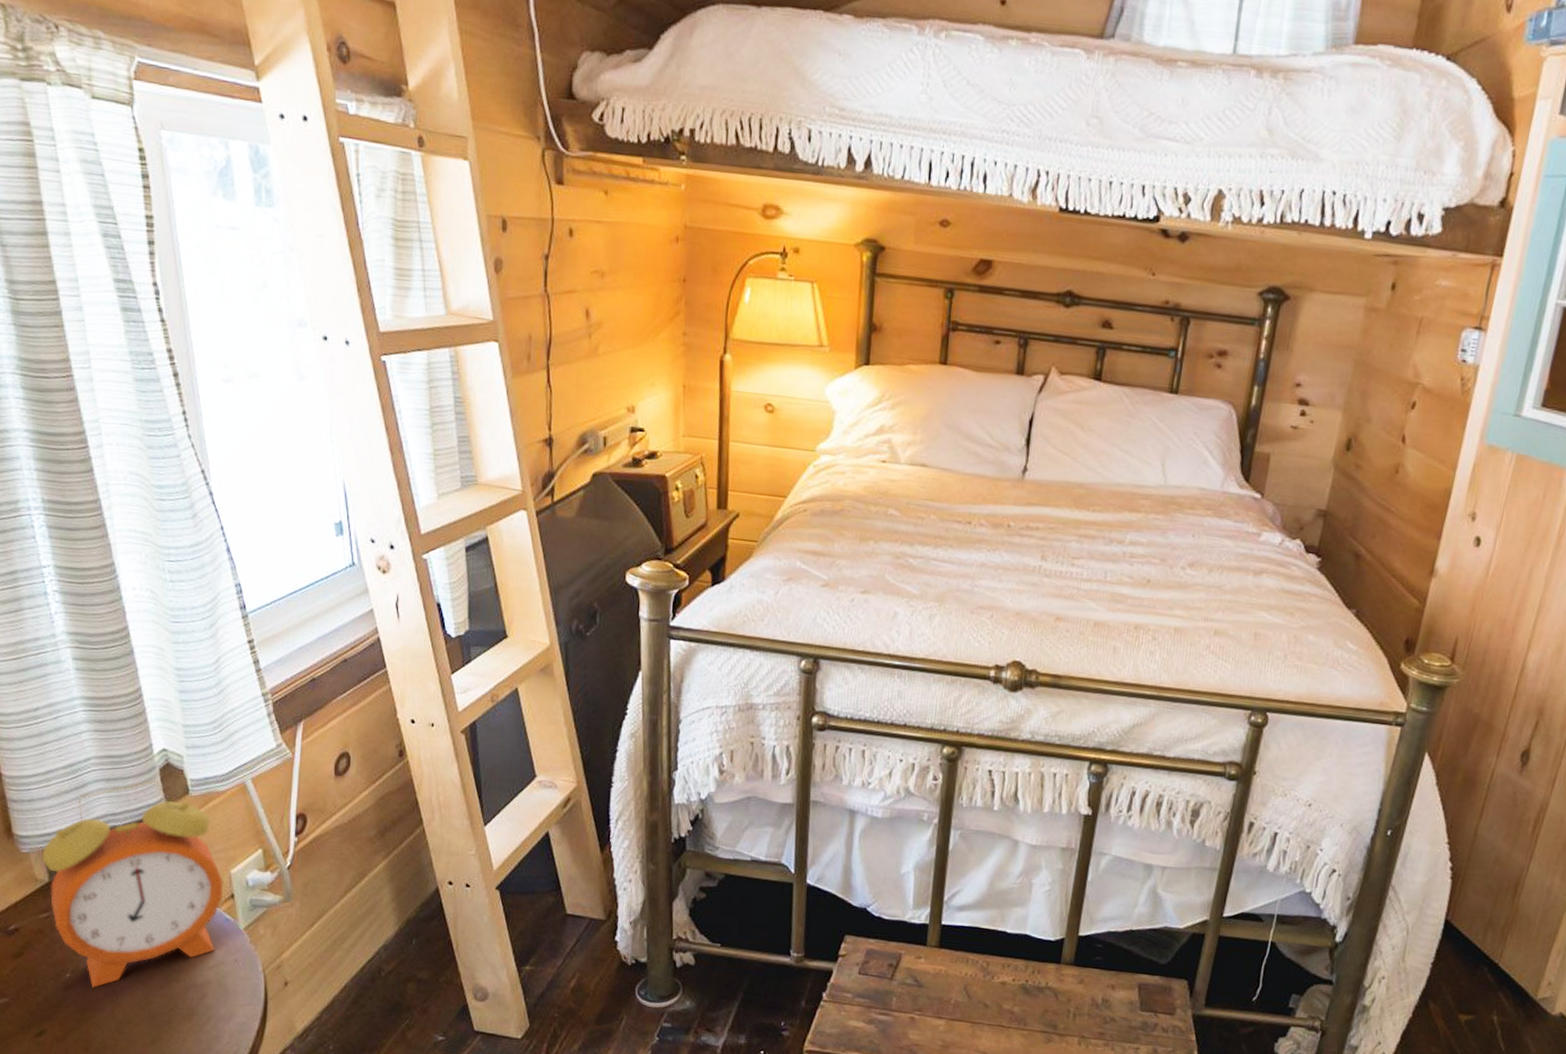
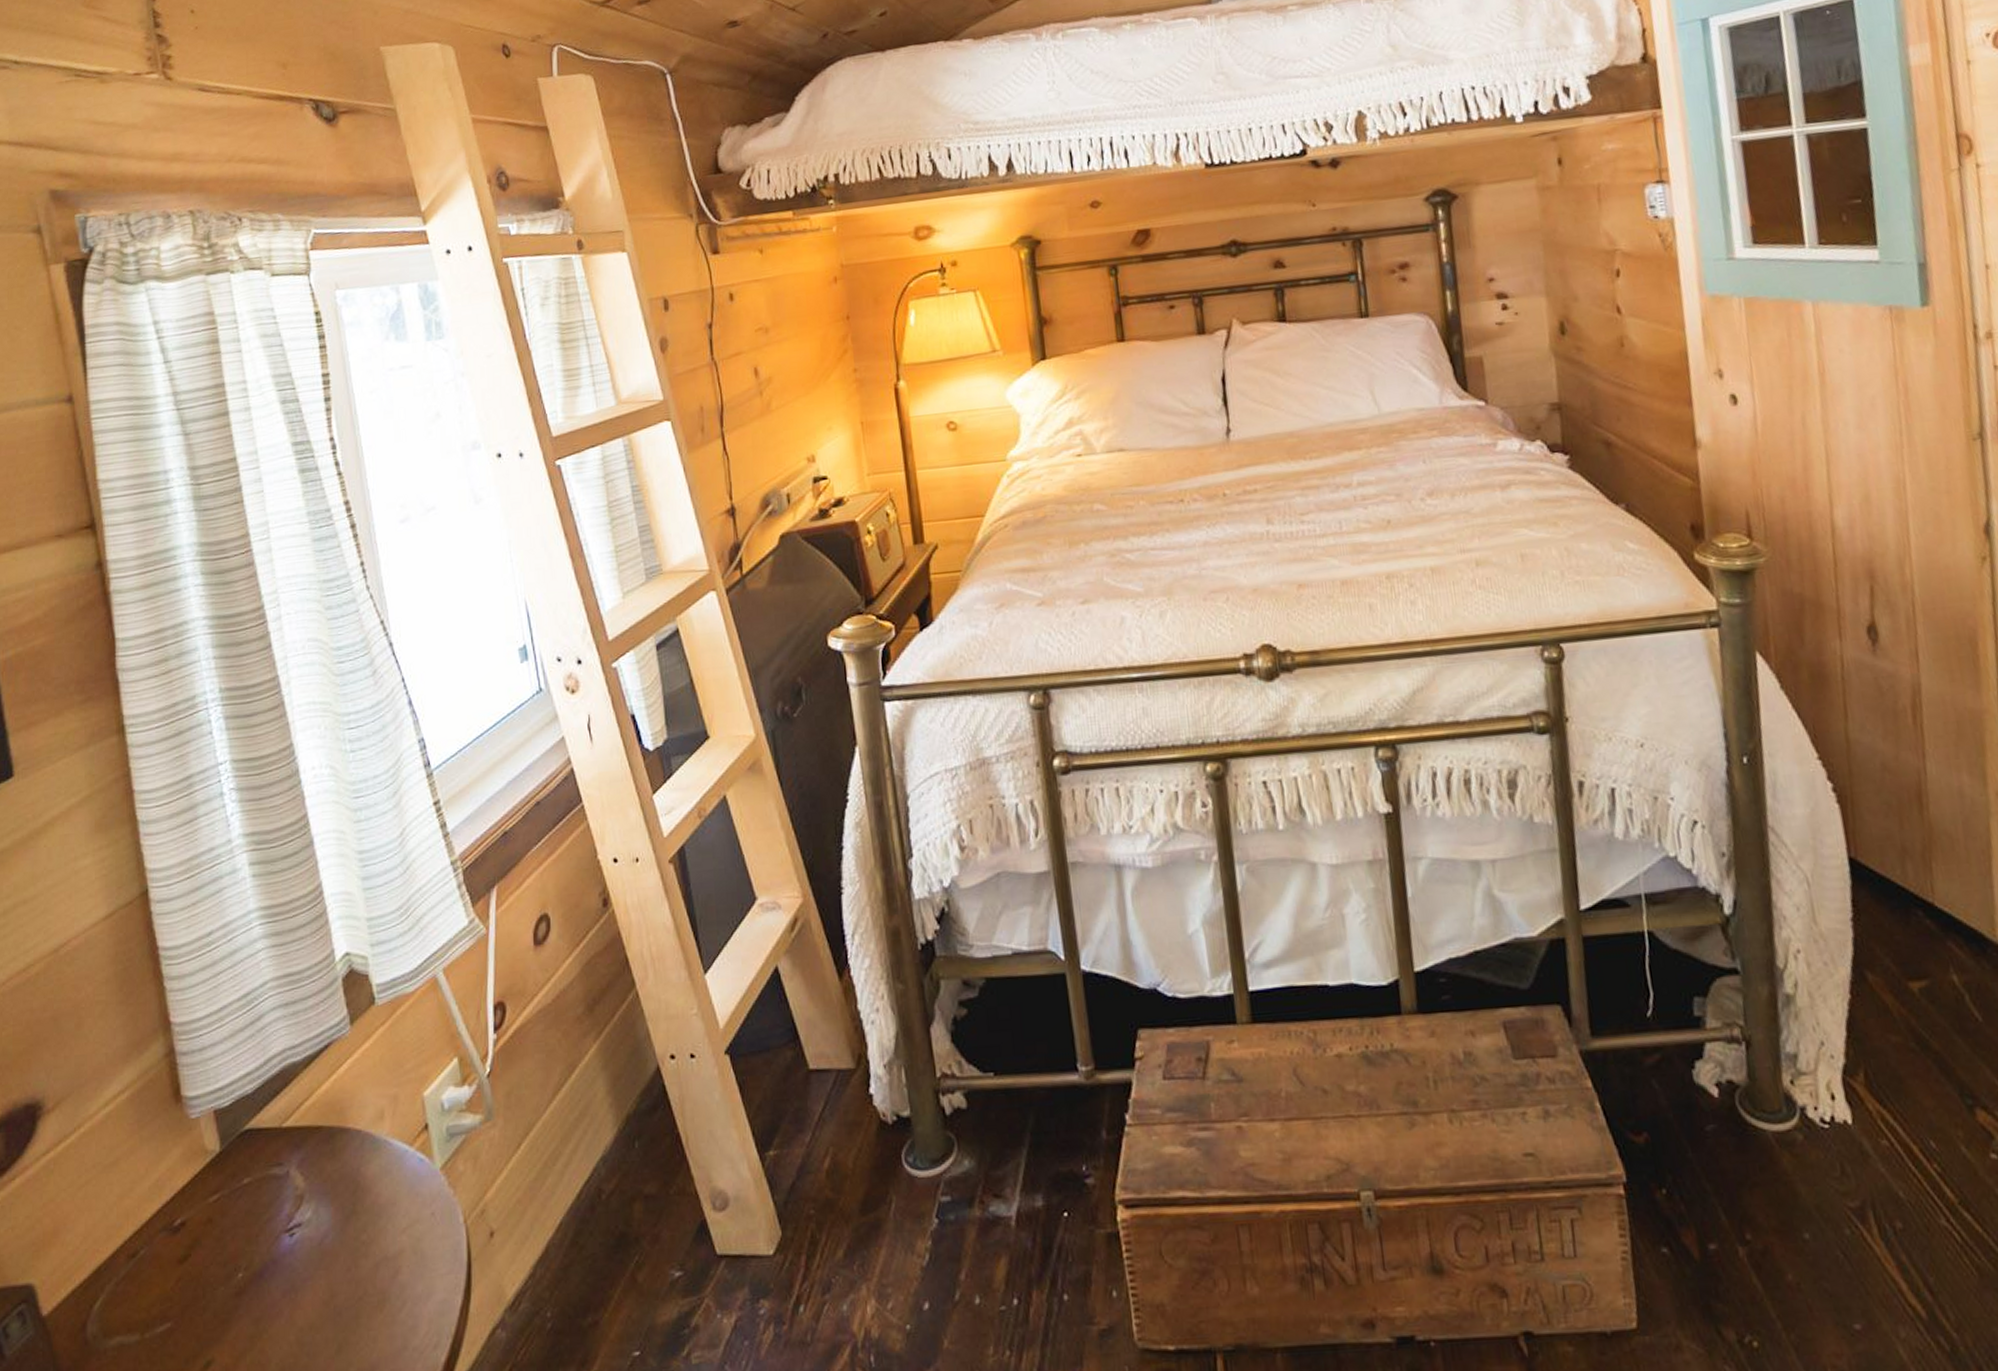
alarm clock: present [41,779,224,988] -> none [212,993,416,1287]

